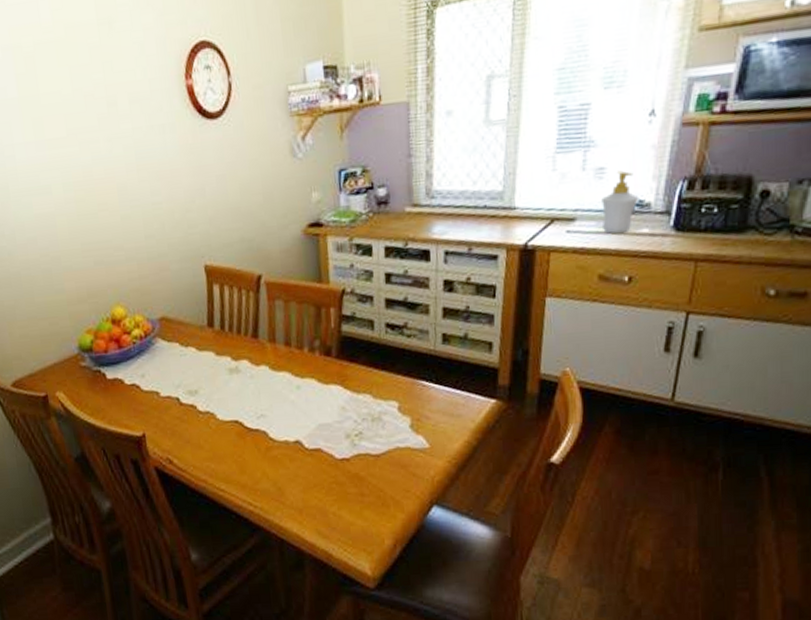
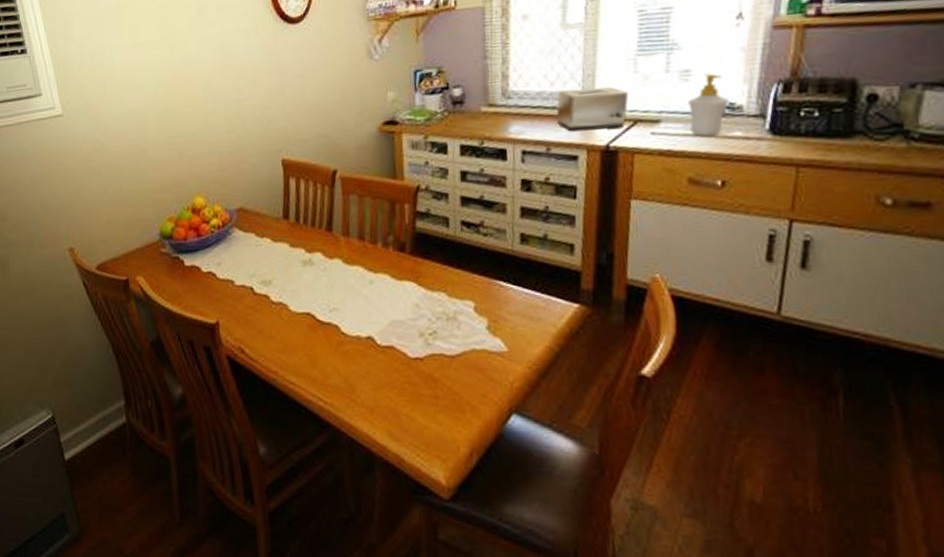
toaster: none [478,185,547,231] -> present [556,87,629,132]

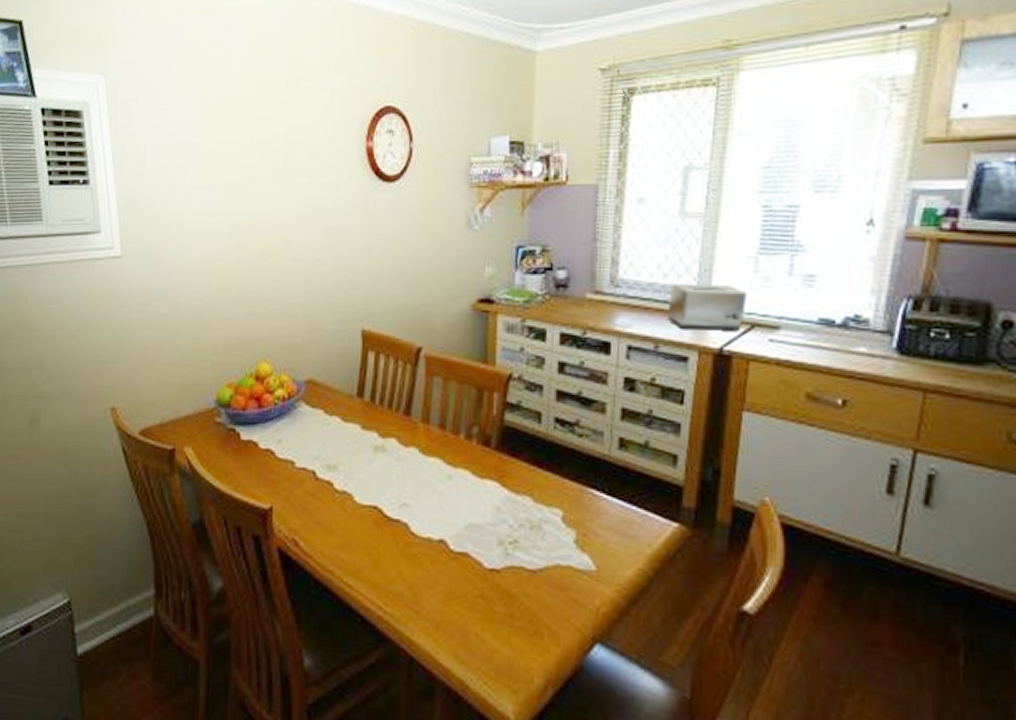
soap bottle: present [688,72,730,137] -> none [811,280,855,350]

